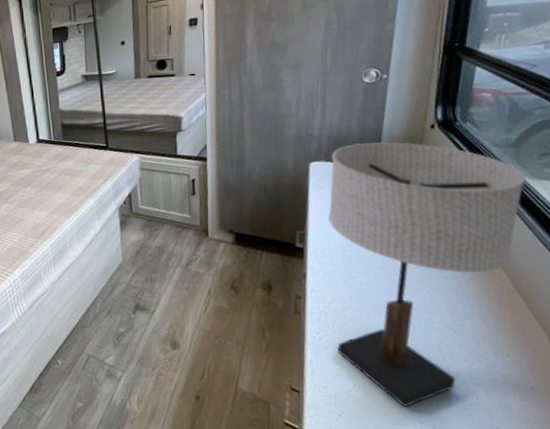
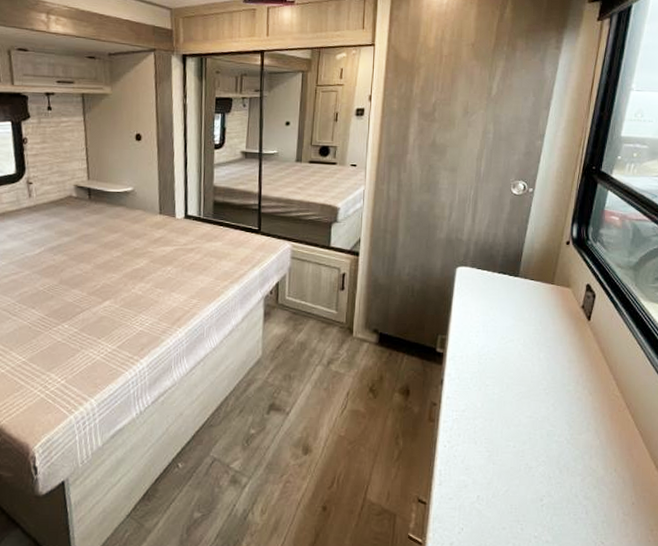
table lamp: present [328,141,526,407] -> none [466,252,642,520]

